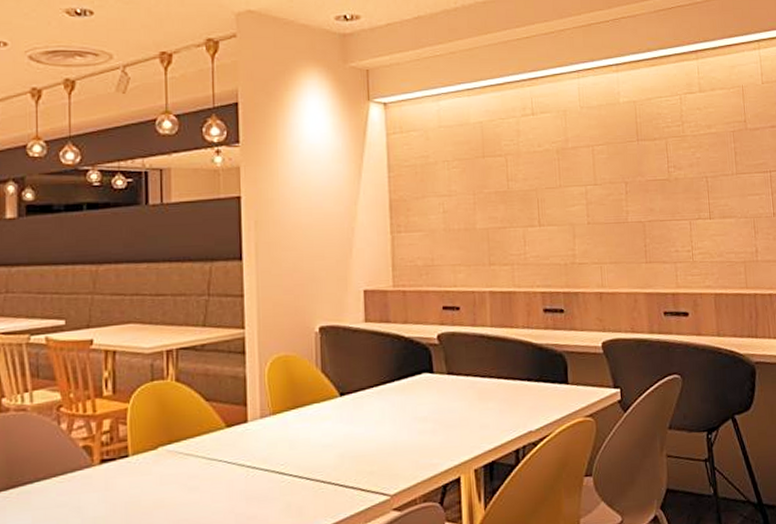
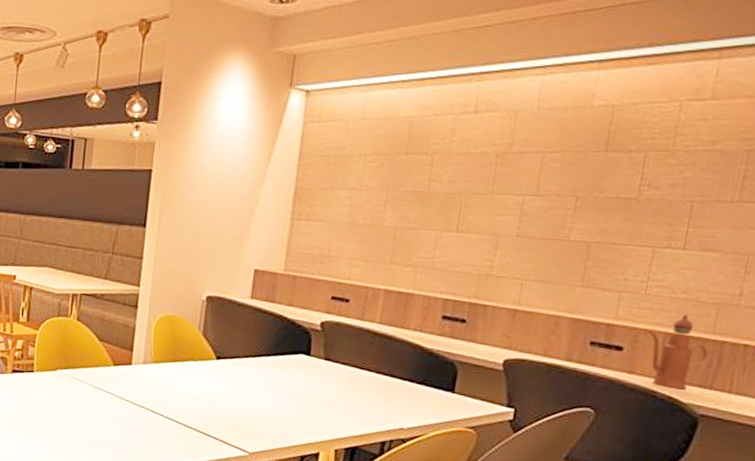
coffeepot: none [702,275,748,344] -> present [647,314,708,391]

